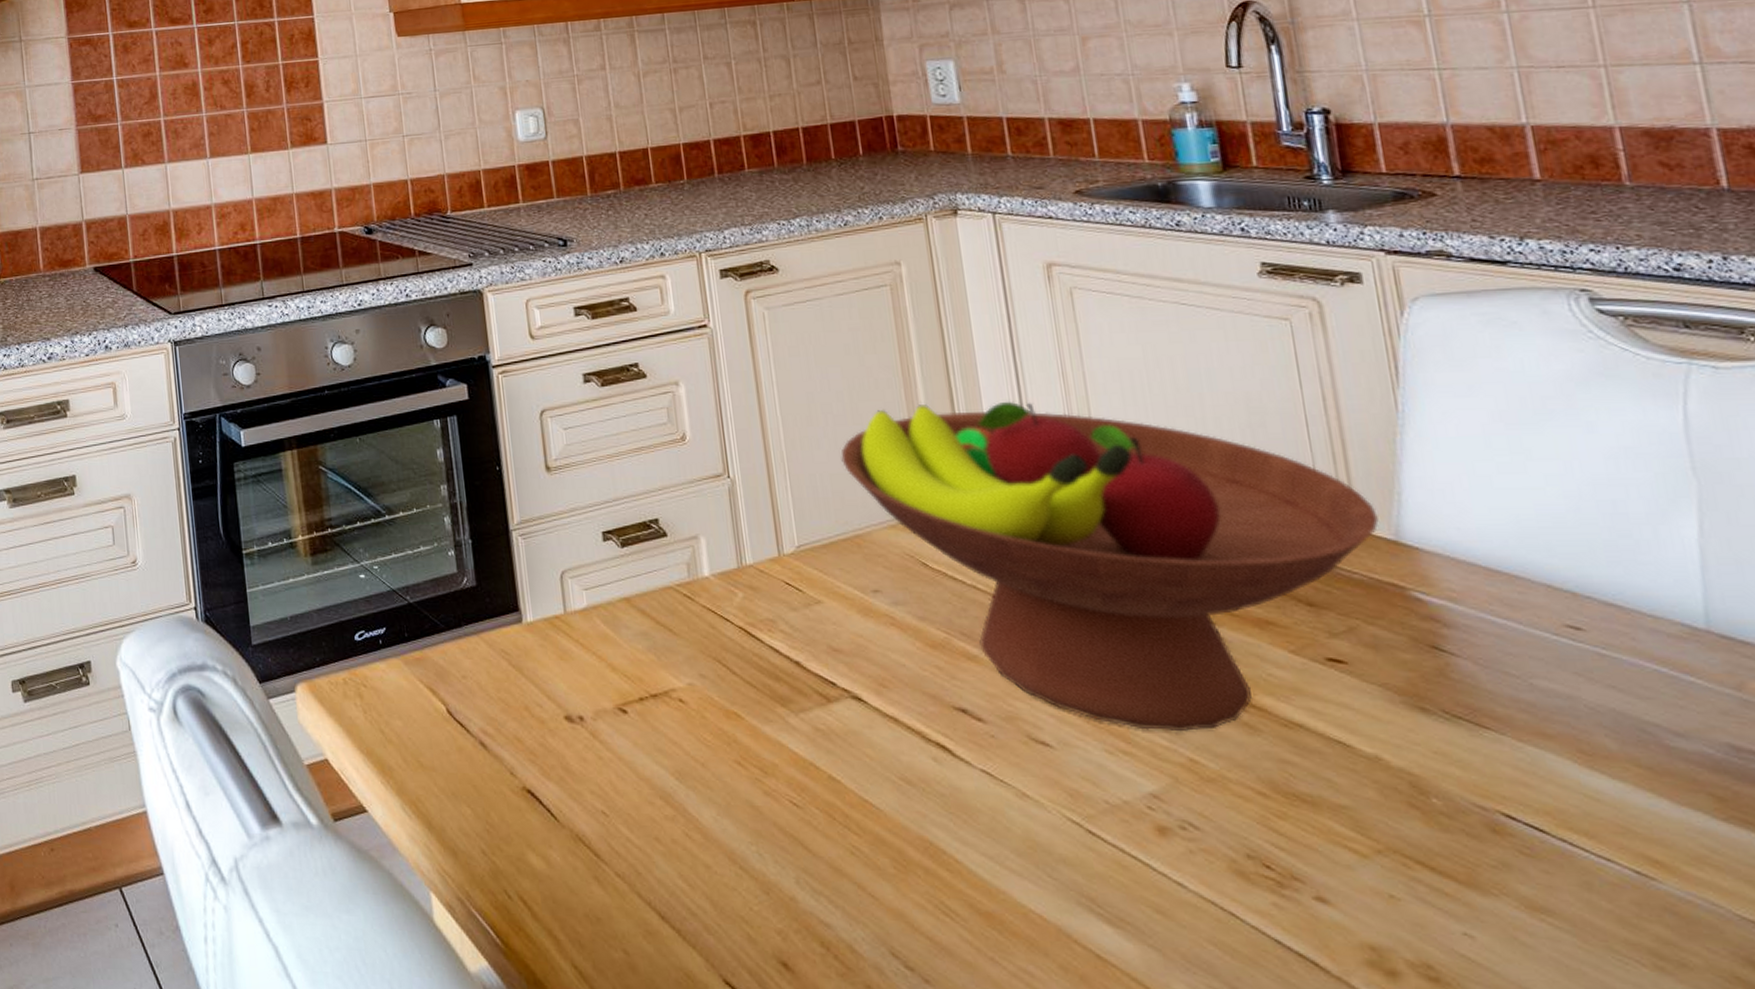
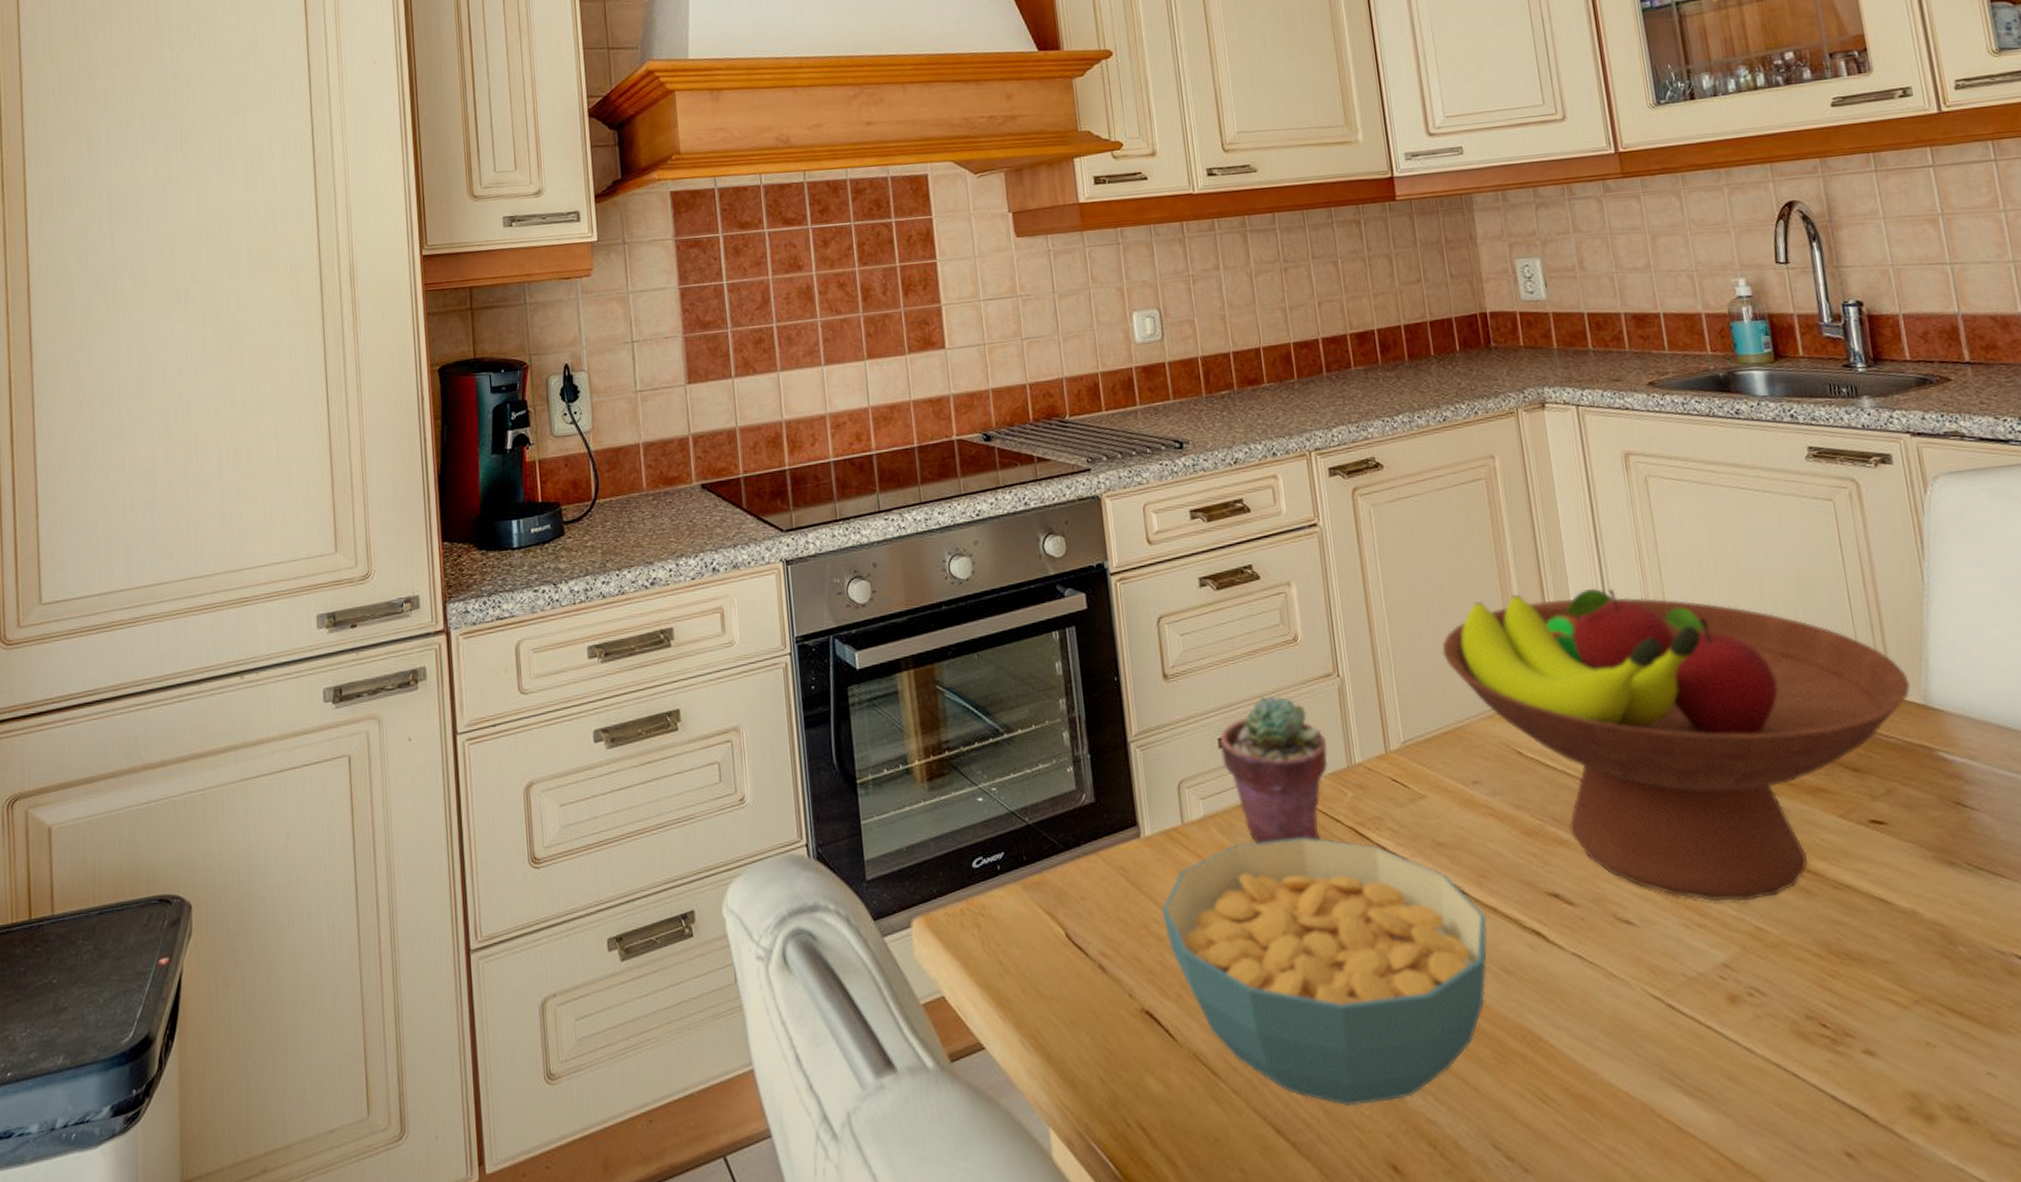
cereal bowl: none [542,634,887,901] -> present [1160,837,1487,1107]
potted succulent: none [603,492,717,639] -> present [1219,695,1327,844]

